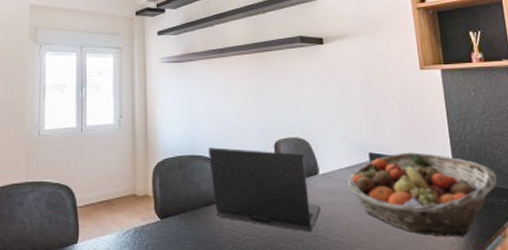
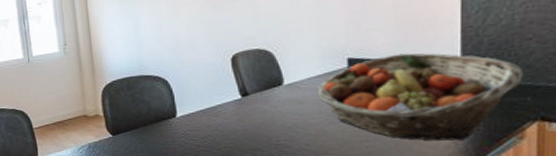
laptop: present [209,147,321,232] -> none [158,65,284,142]

